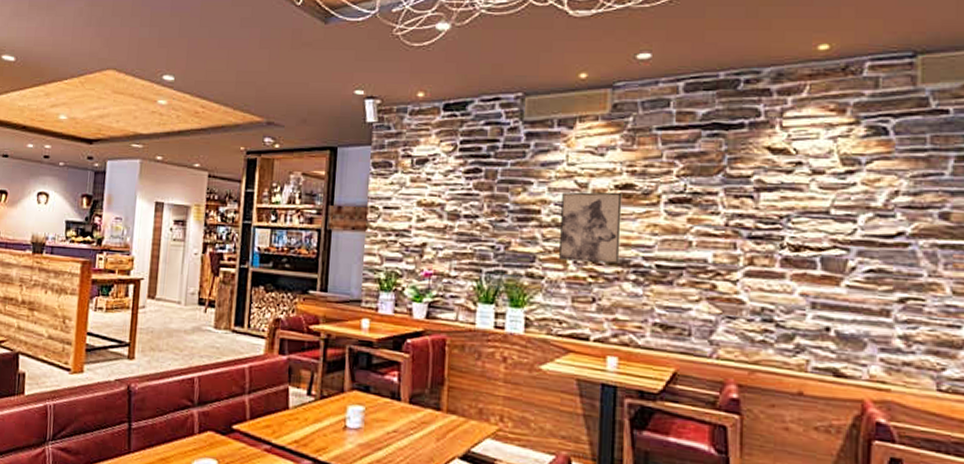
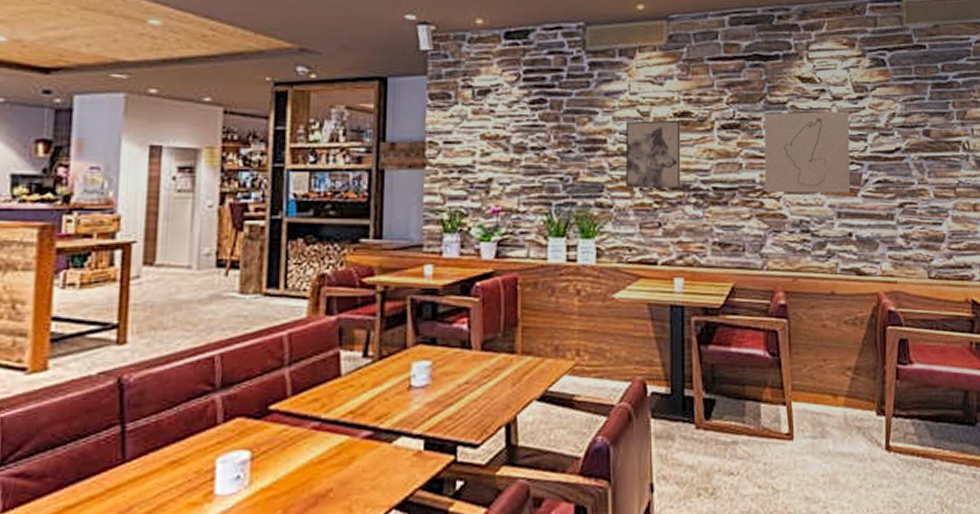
wall art: none [718,186,833,282] -> present [764,111,851,193]

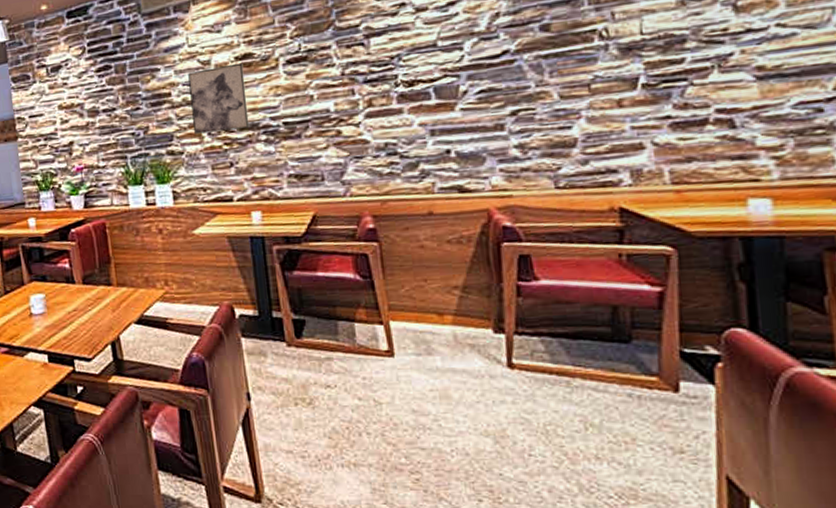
wall art: present [764,111,851,193] -> none [334,21,446,121]

